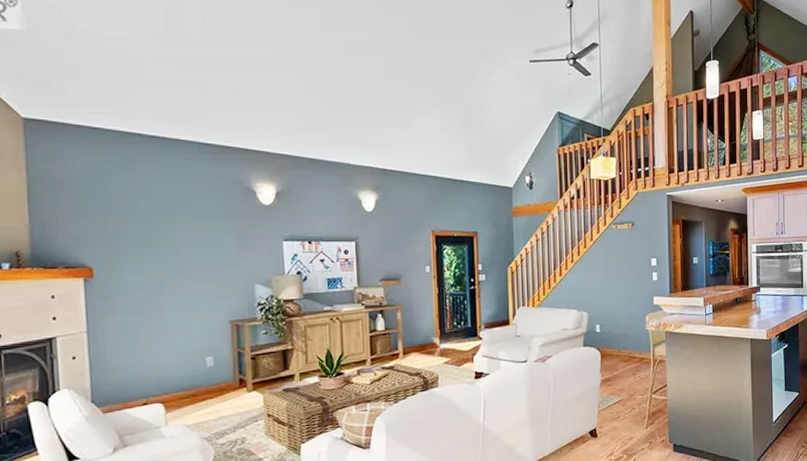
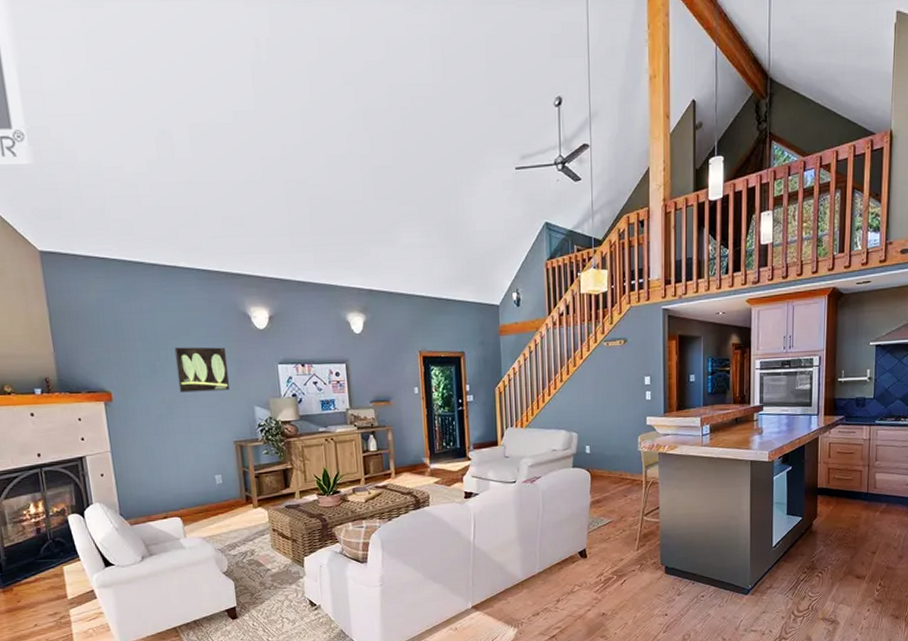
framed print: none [169,221,229,269] -> present [174,347,231,393]

